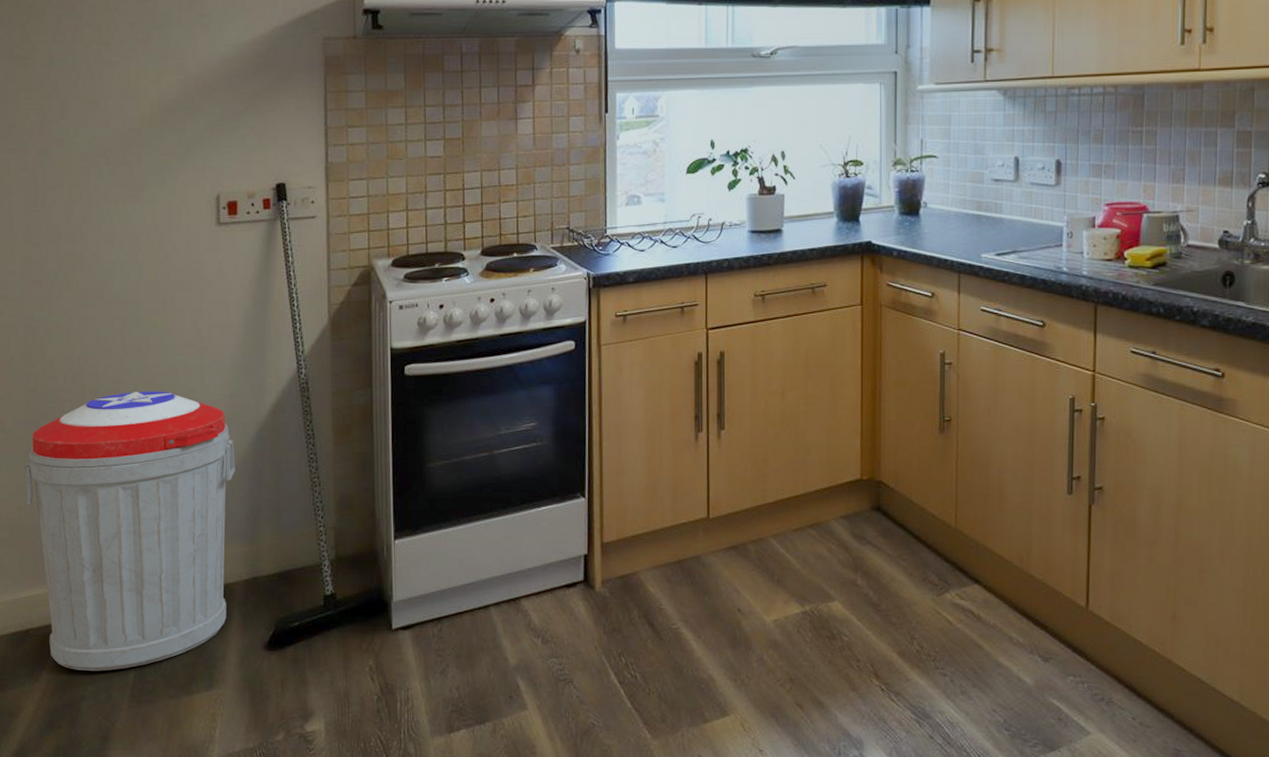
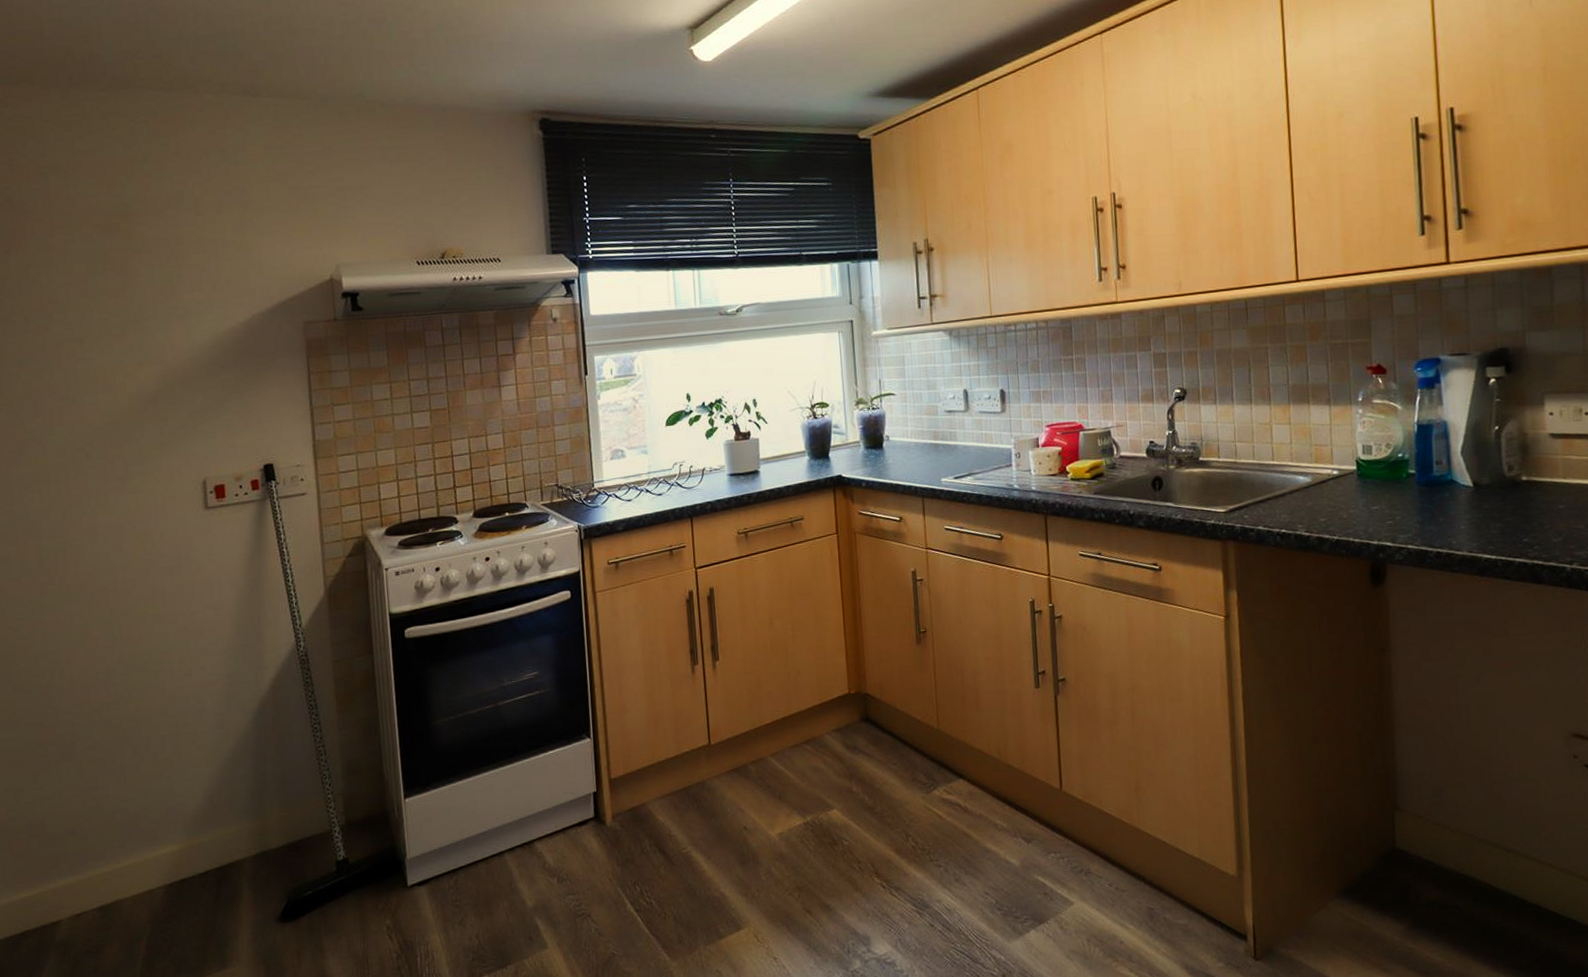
trash can: present [25,391,236,671] -> none [12,677,238,968]

